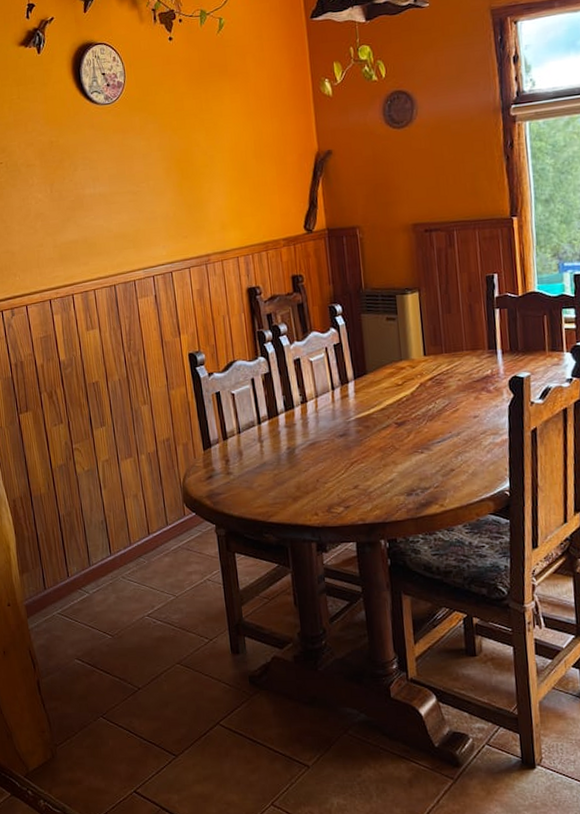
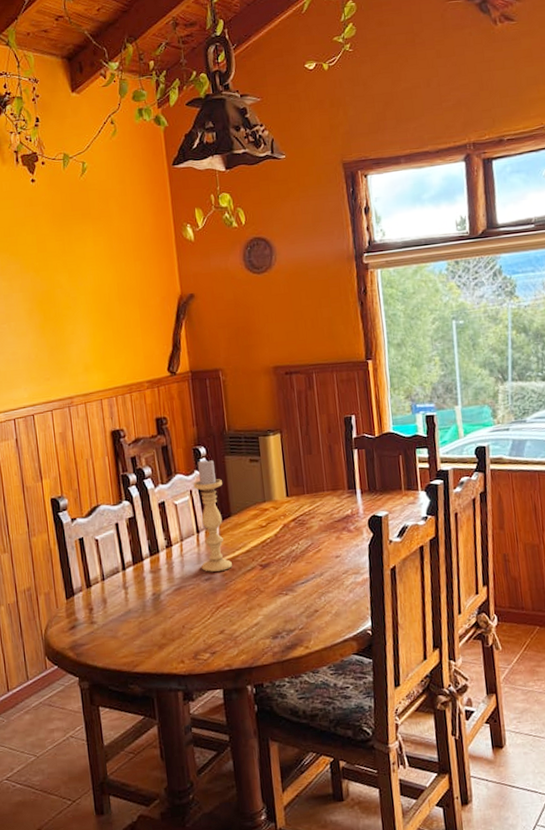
candle holder: none [328,316,367,429] -> present [193,458,232,572]

